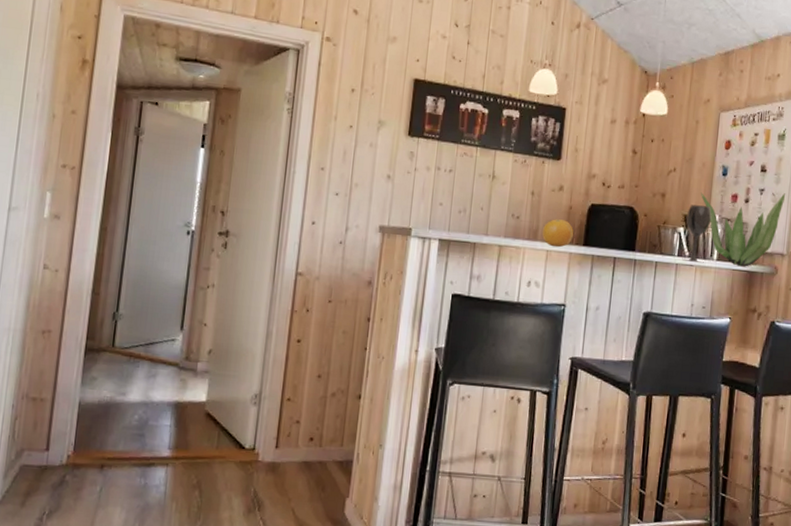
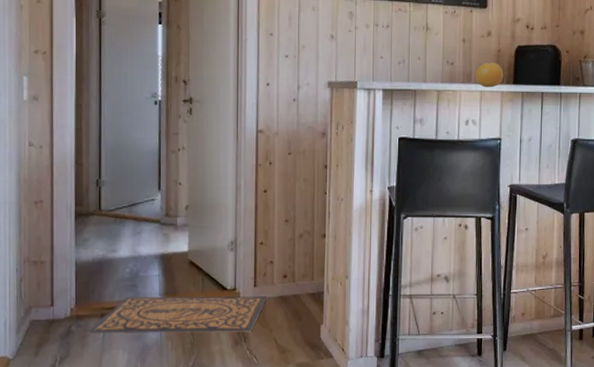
doormat: none [82,447,289,499] -> present [86,296,267,334]

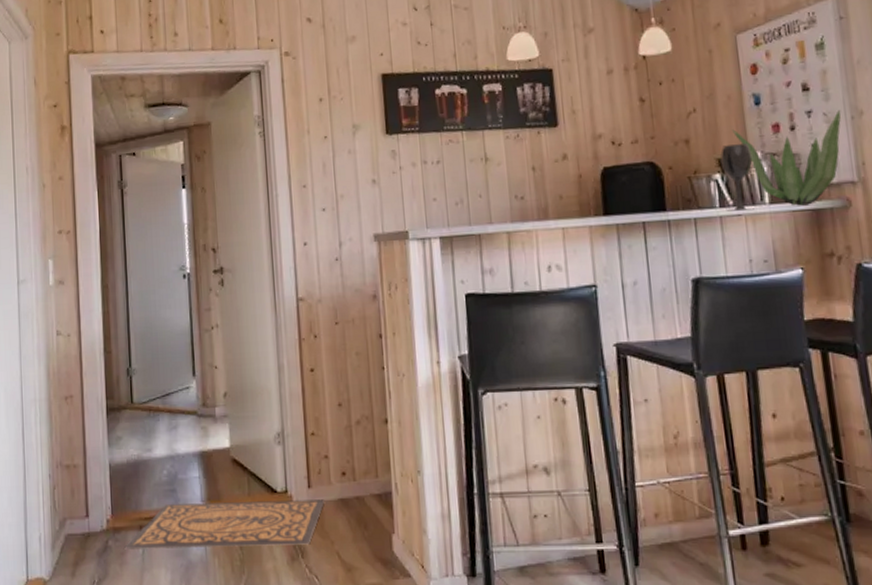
fruit: present [475,62,503,88] -> none [552,191,589,223]

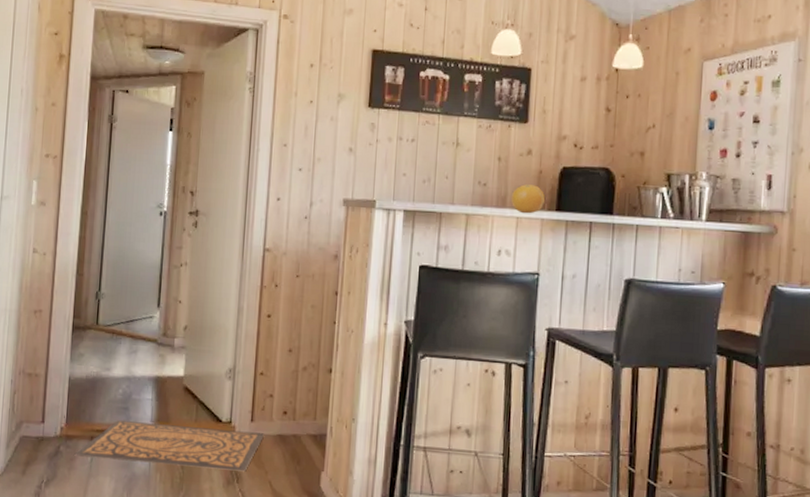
fruit: none [552,191,589,223] -> present [511,184,545,214]
wine glass: present [720,143,754,212] -> none [666,162,698,225]
plant: present [733,110,841,206] -> none [685,145,784,227]

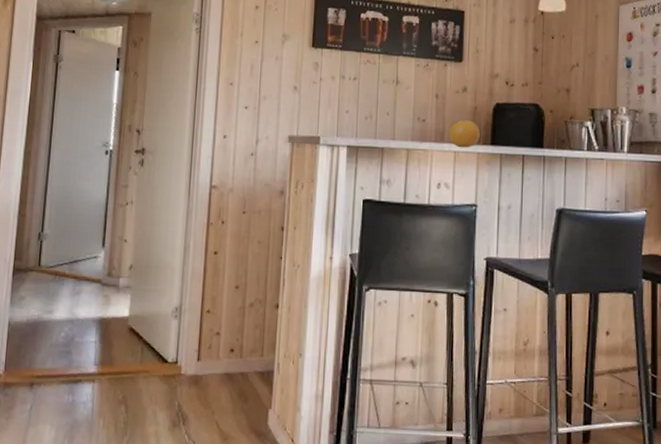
doormat: present [74,420,264,472] -> none [13,365,211,413]

